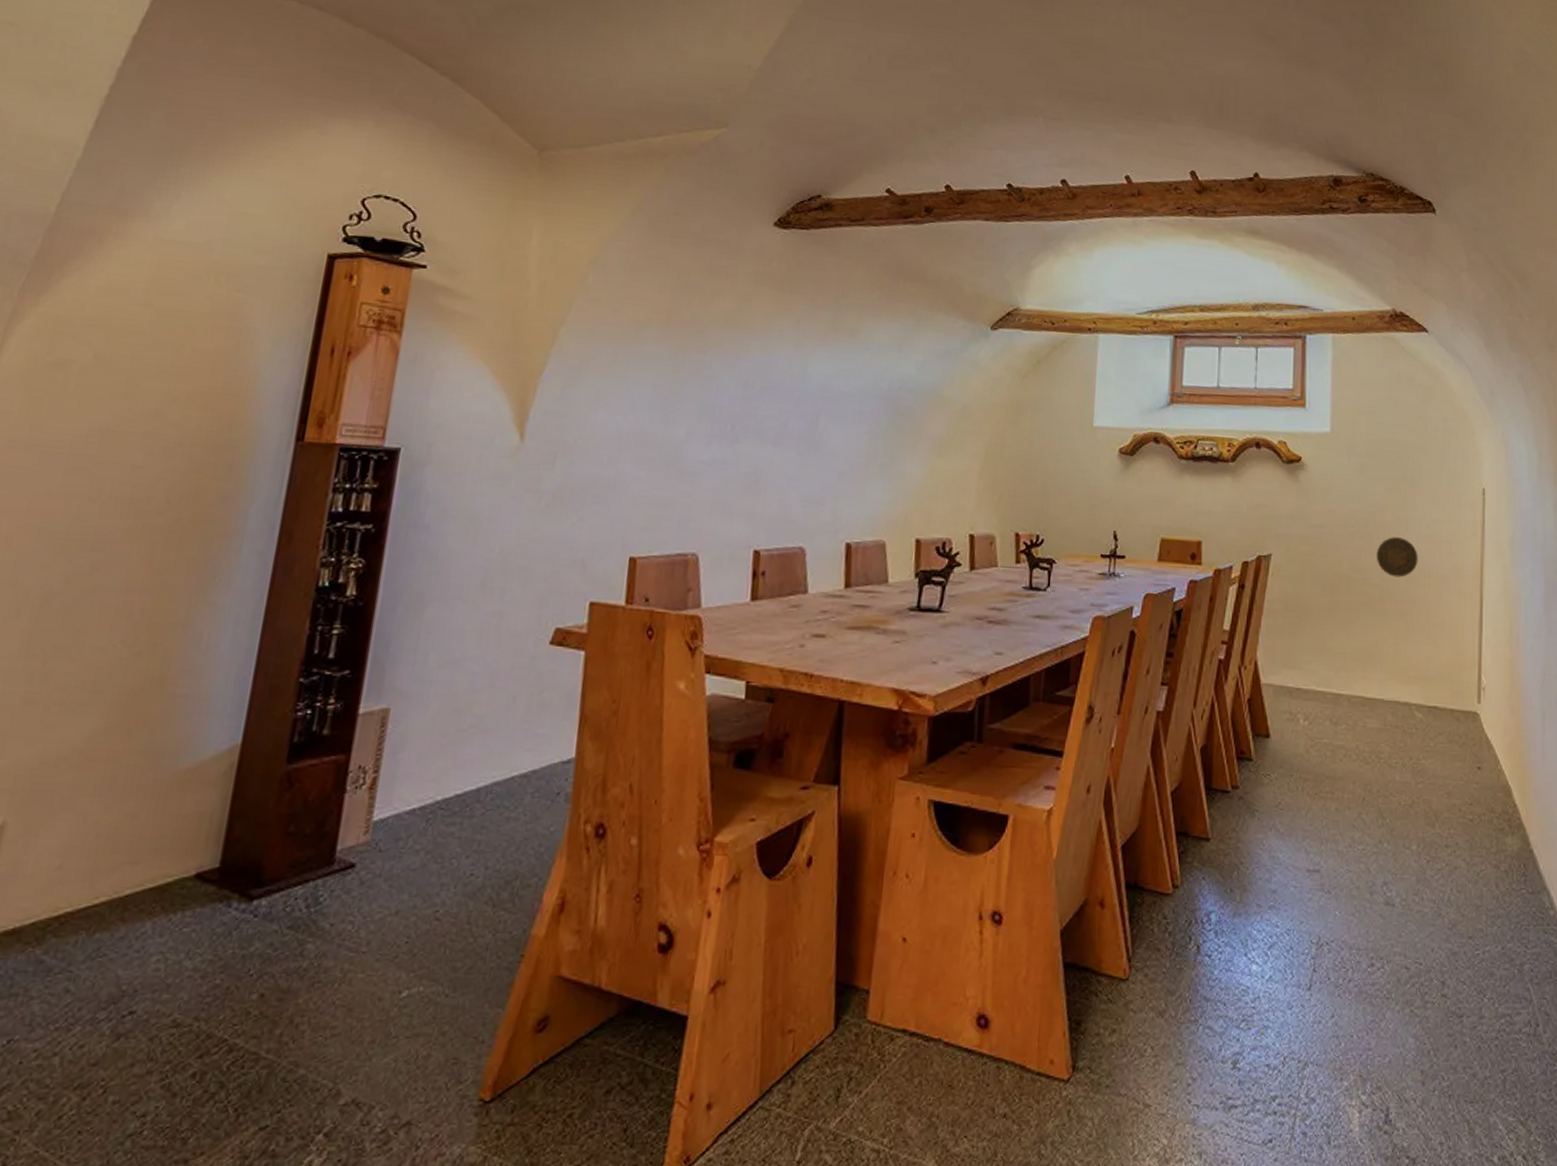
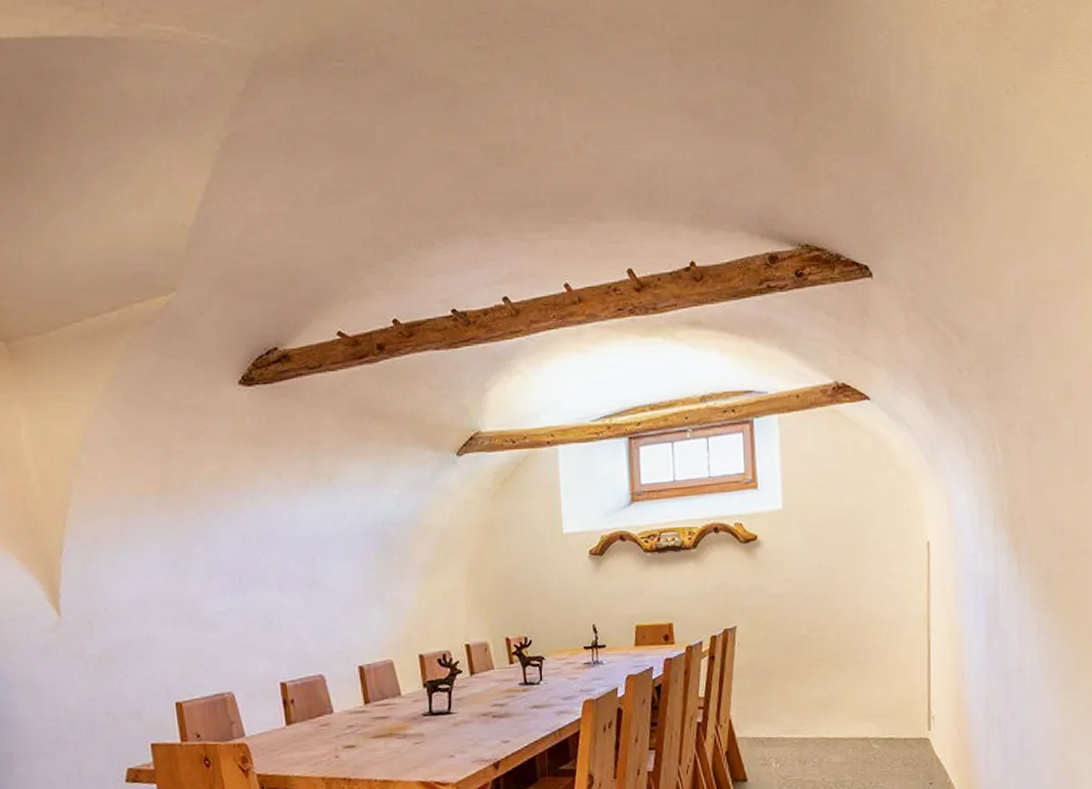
decorative plate: present [1376,537,1418,578] -> none [831,596,870,632]

